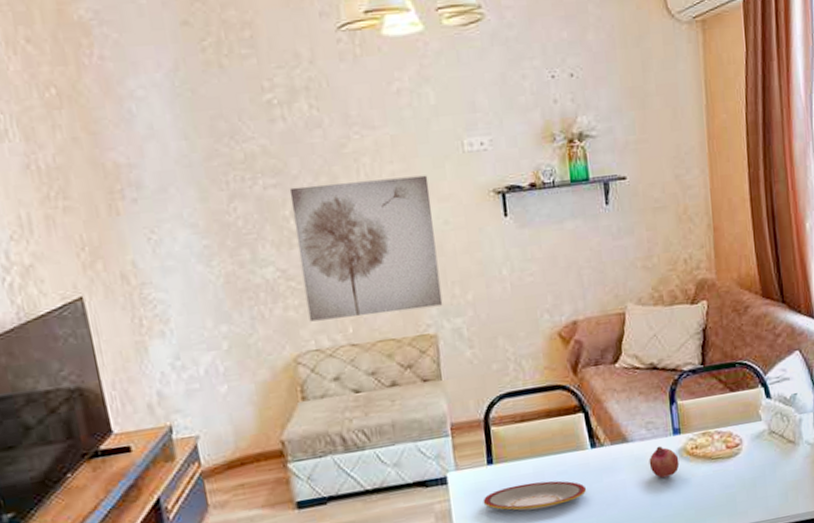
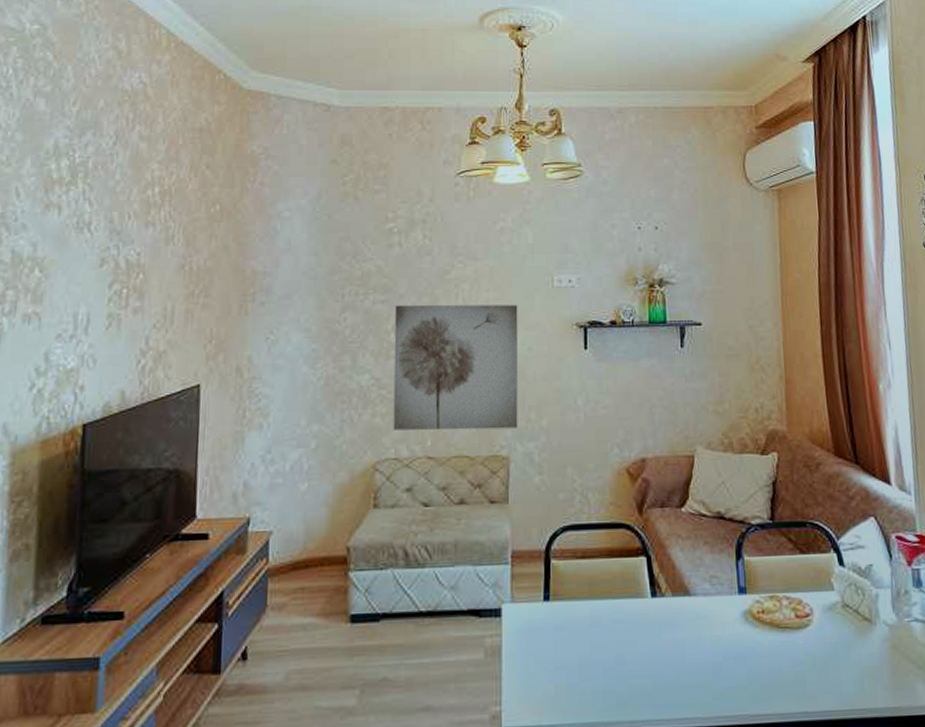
plate: present [483,480,587,511] -> none [535,627,644,660]
fruit: present [649,446,680,478] -> none [711,604,744,643]

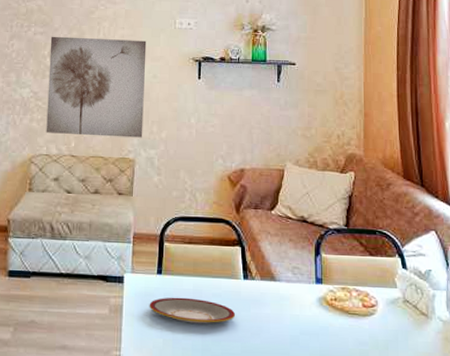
plate: none [535,627,644,660] -> present [149,297,236,324]

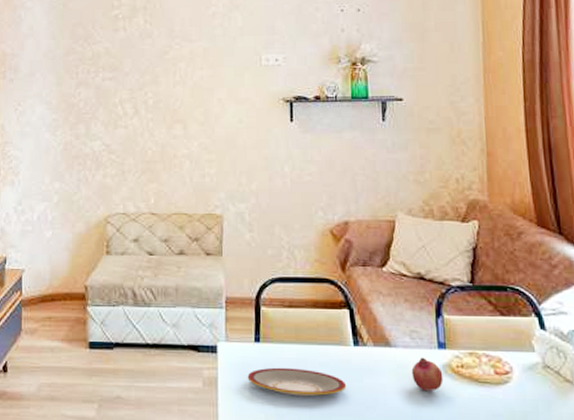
wall art: present [46,36,147,138] -> none [121,81,230,191]
fruit: none [292,290,319,321] -> present [411,357,443,392]

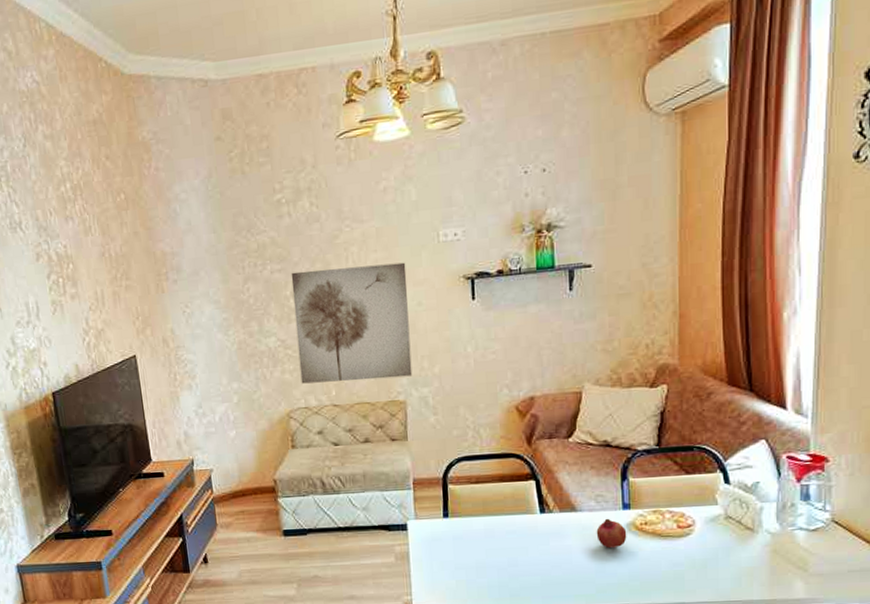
wall art: none [121,81,230,191] -> present [291,262,413,384]
plate: present [247,367,347,397] -> none [437,537,534,563]

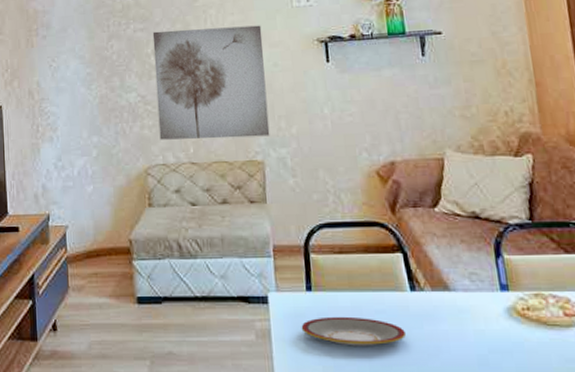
plate: none [437,537,534,563] -> present [301,316,407,346]
fruit: present [596,518,627,549] -> none [473,300,509,337]

